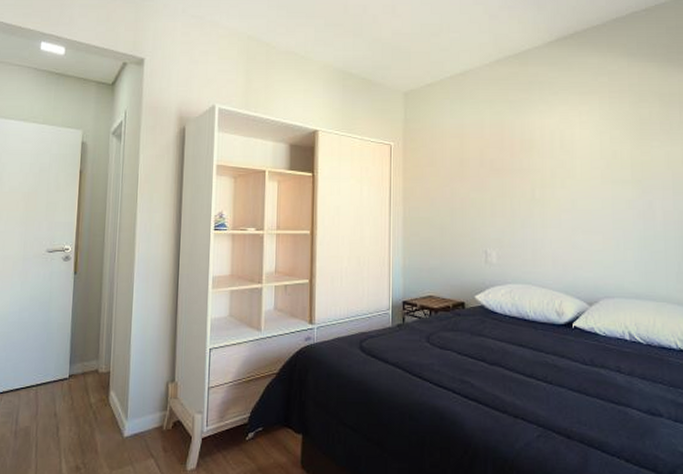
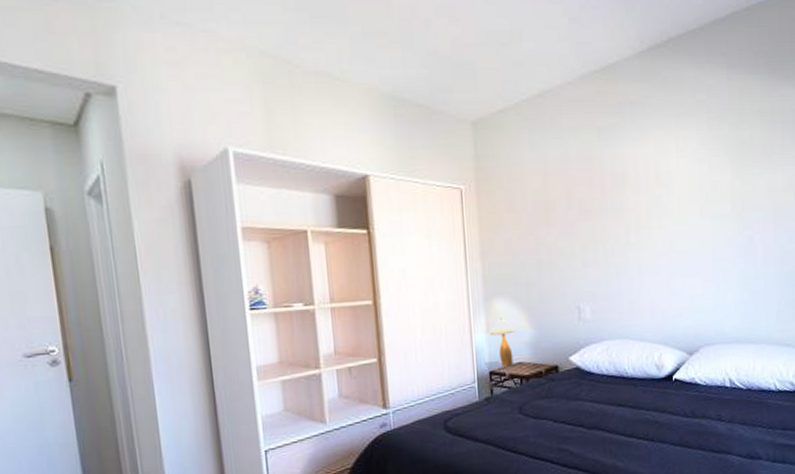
table lamp: none [406,255,428,298] -> present [490,317,516,367]

